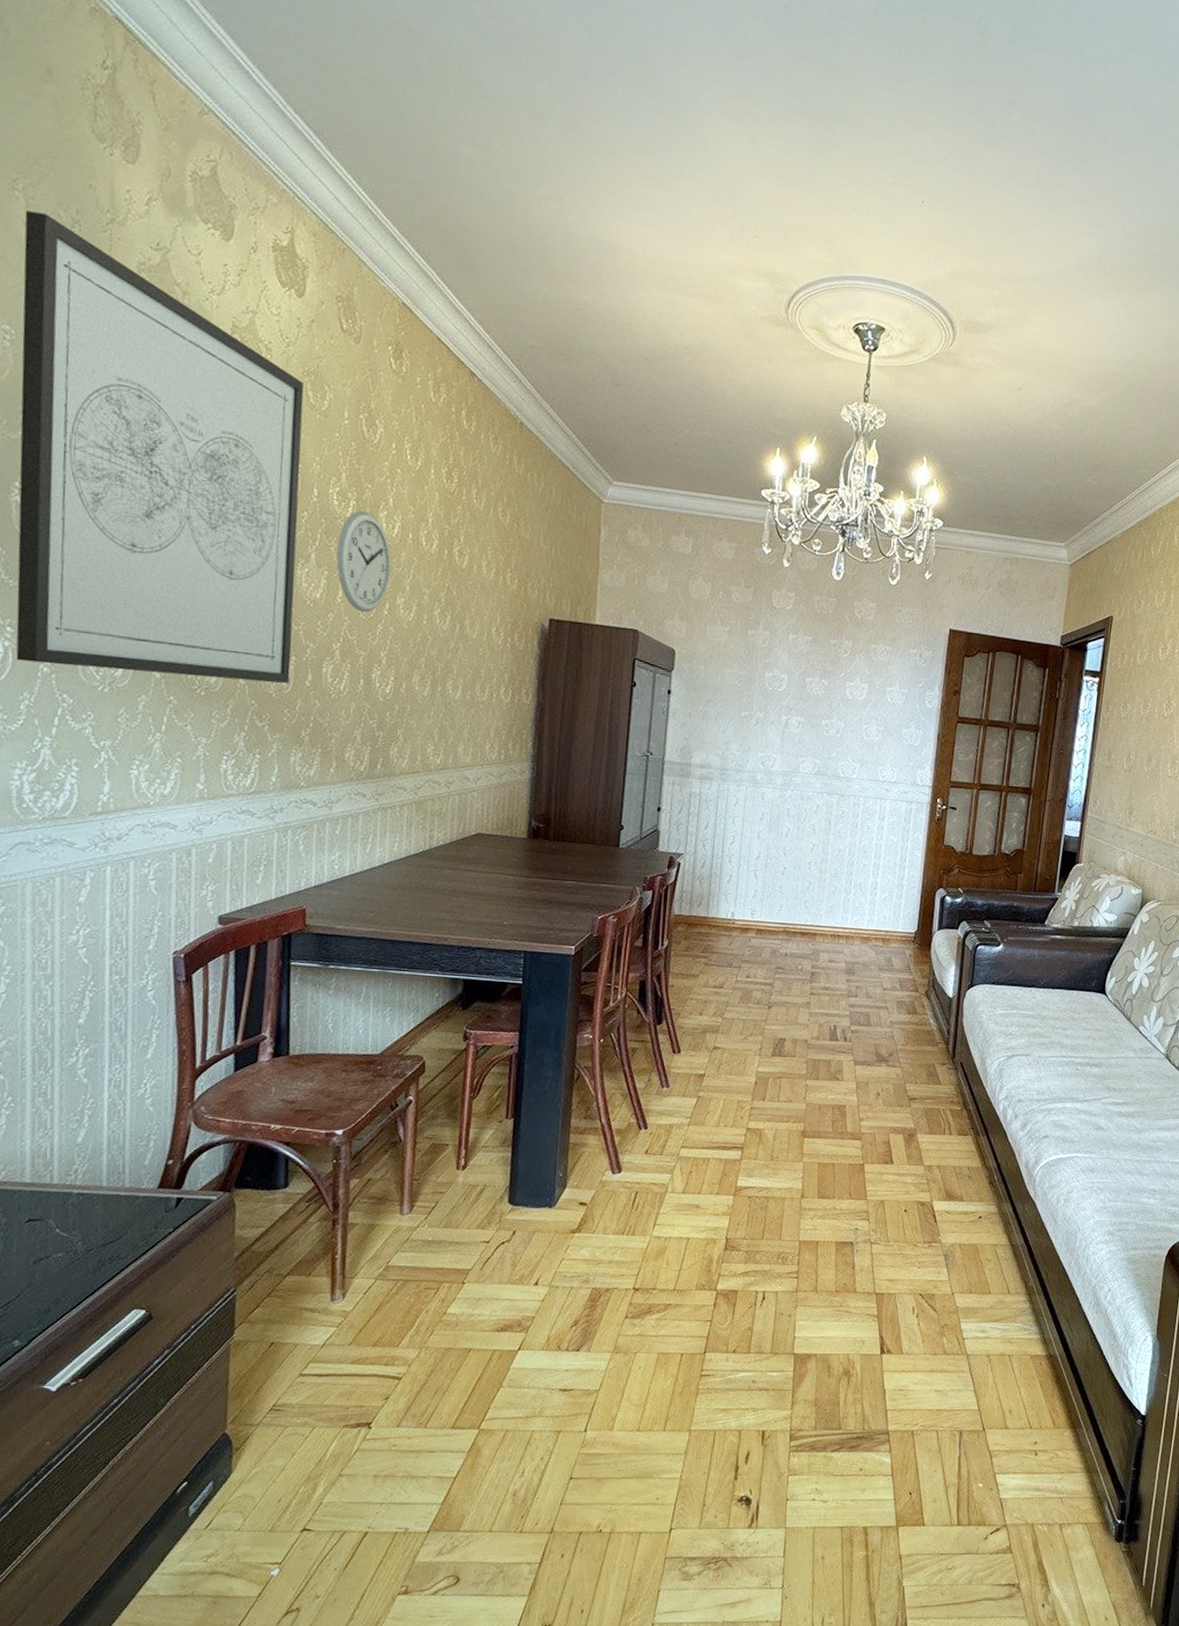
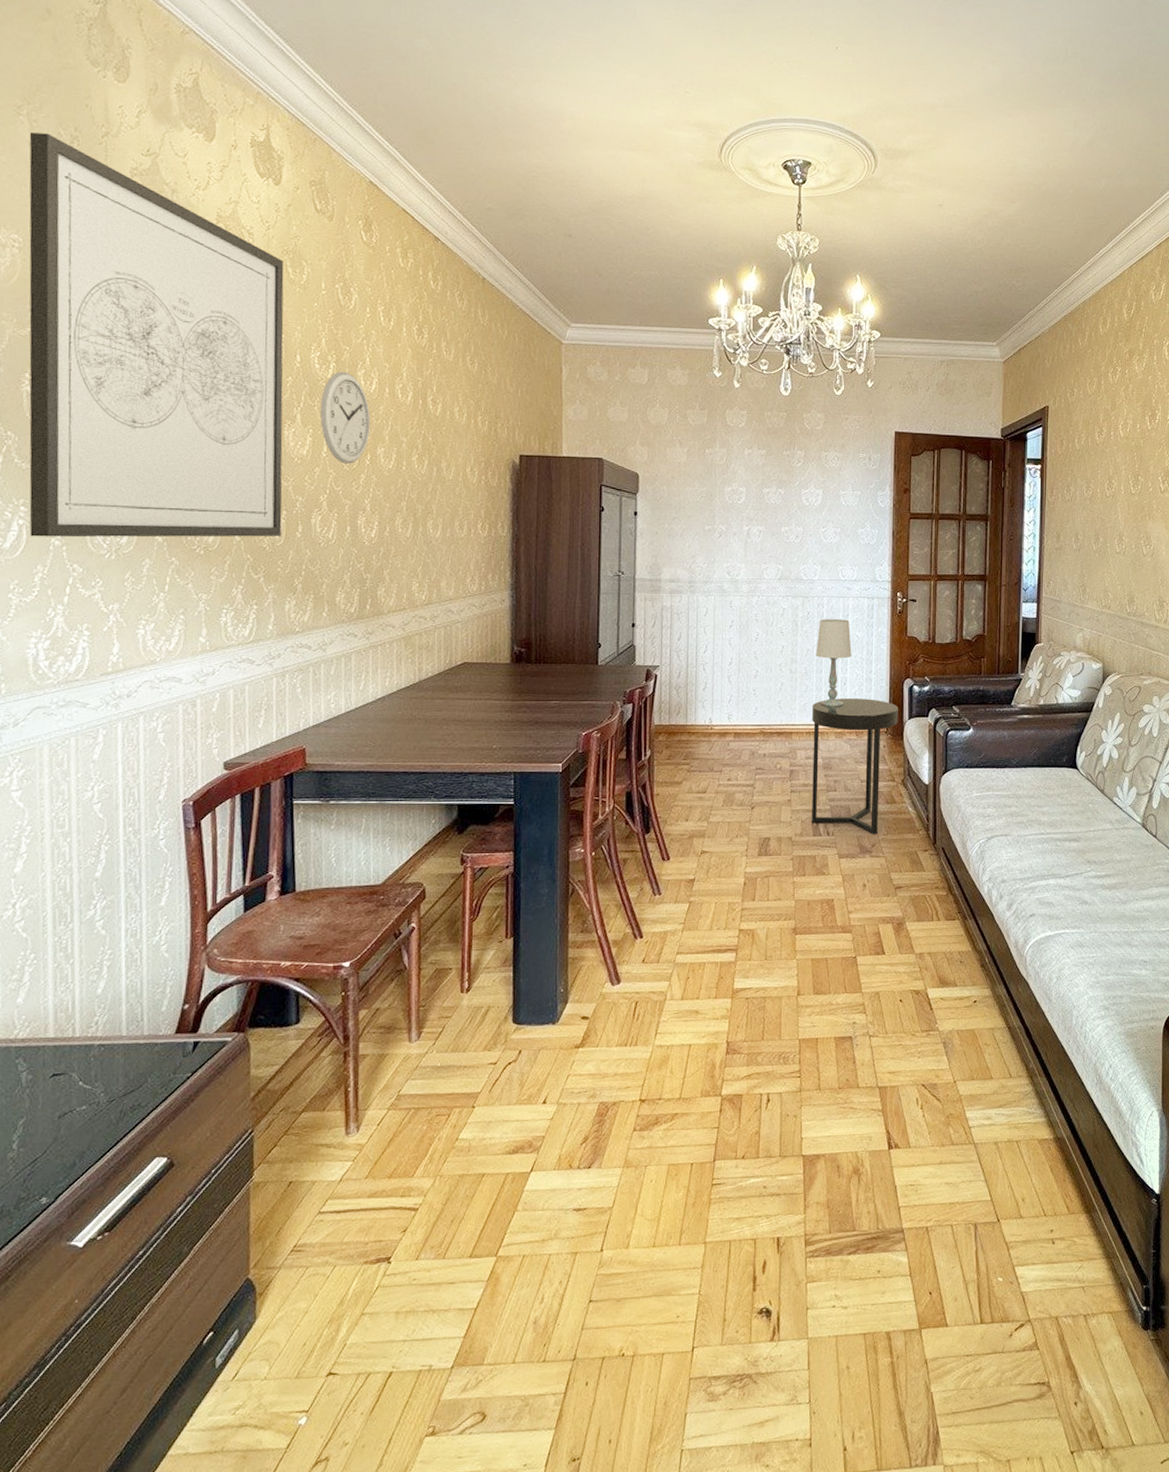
side table: none [829,903,928,1044] -> present [812,699,898,835]
table lamp: none [847,819,886,912] -> present [816,619,852,707]

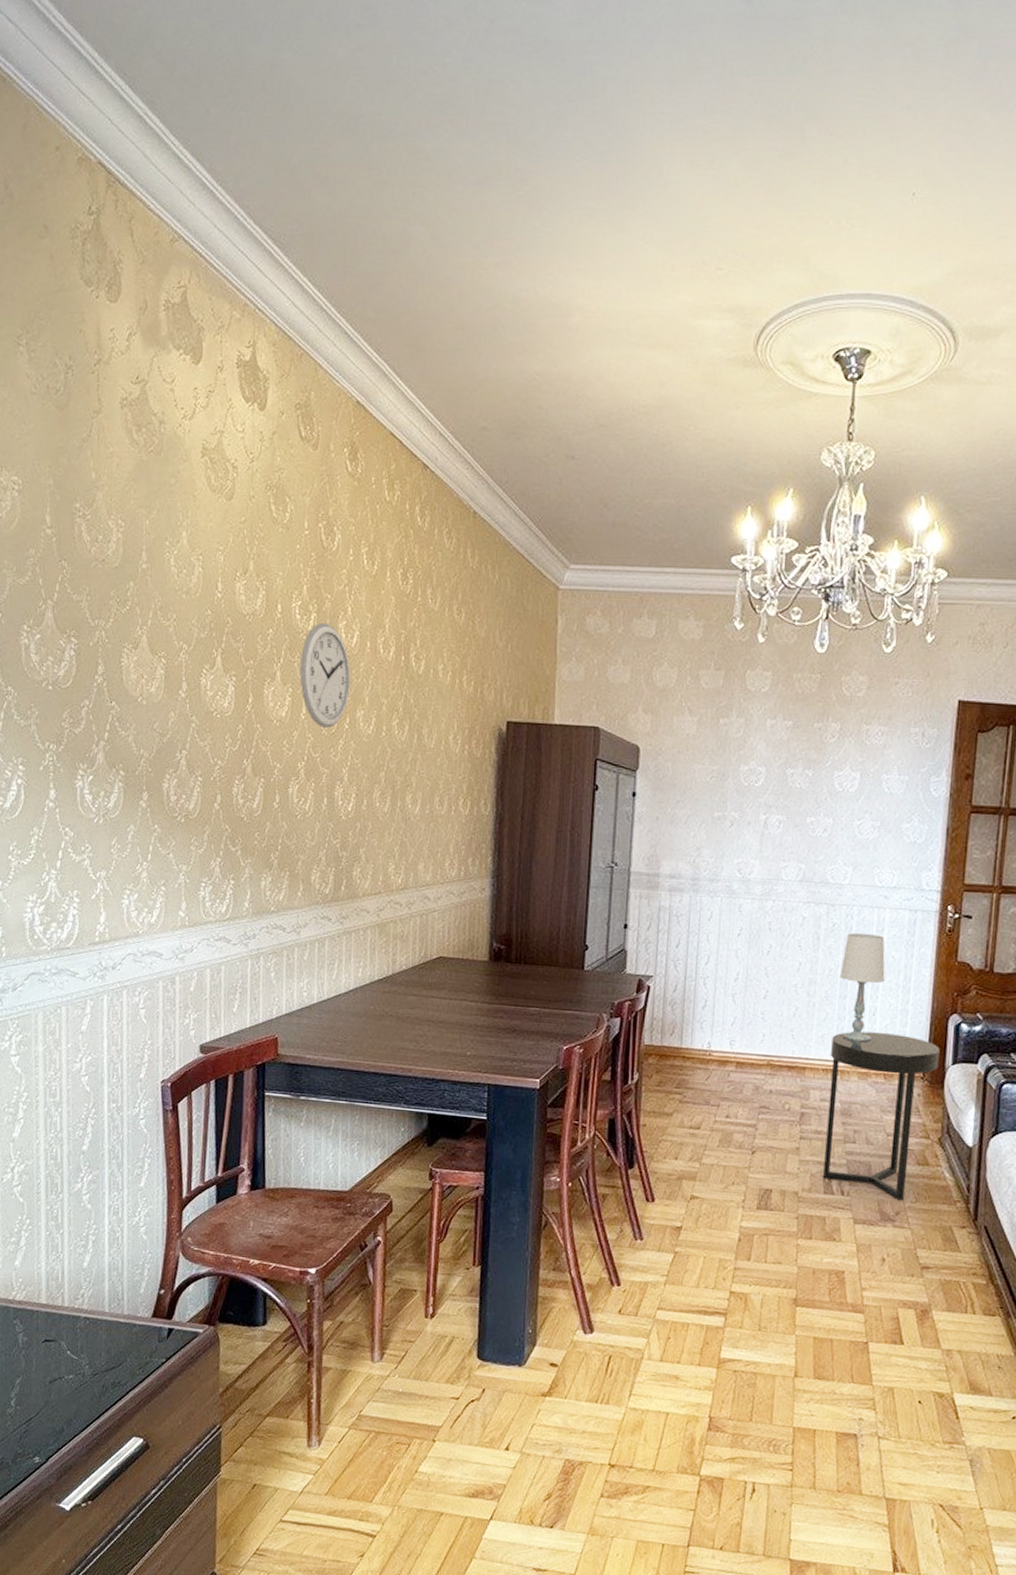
wall art: present [29,132,284,538] -> none [27,364,268,807]

